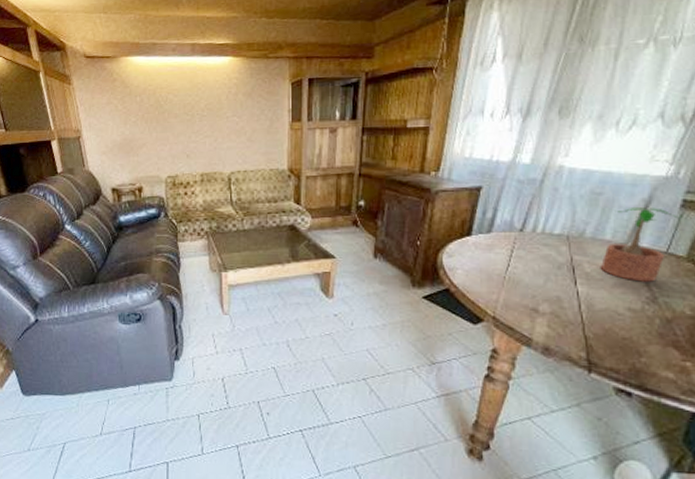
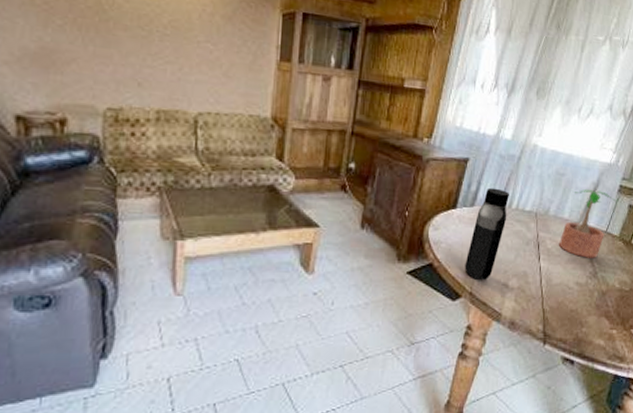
water bottle: none [485,213,532,305] -> present [465,187,509,280]

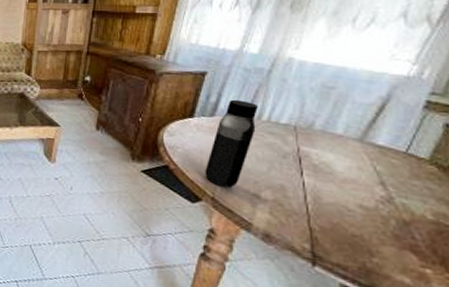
potted plant: present [558,190,618,258] -> none [329,104,424,181]

